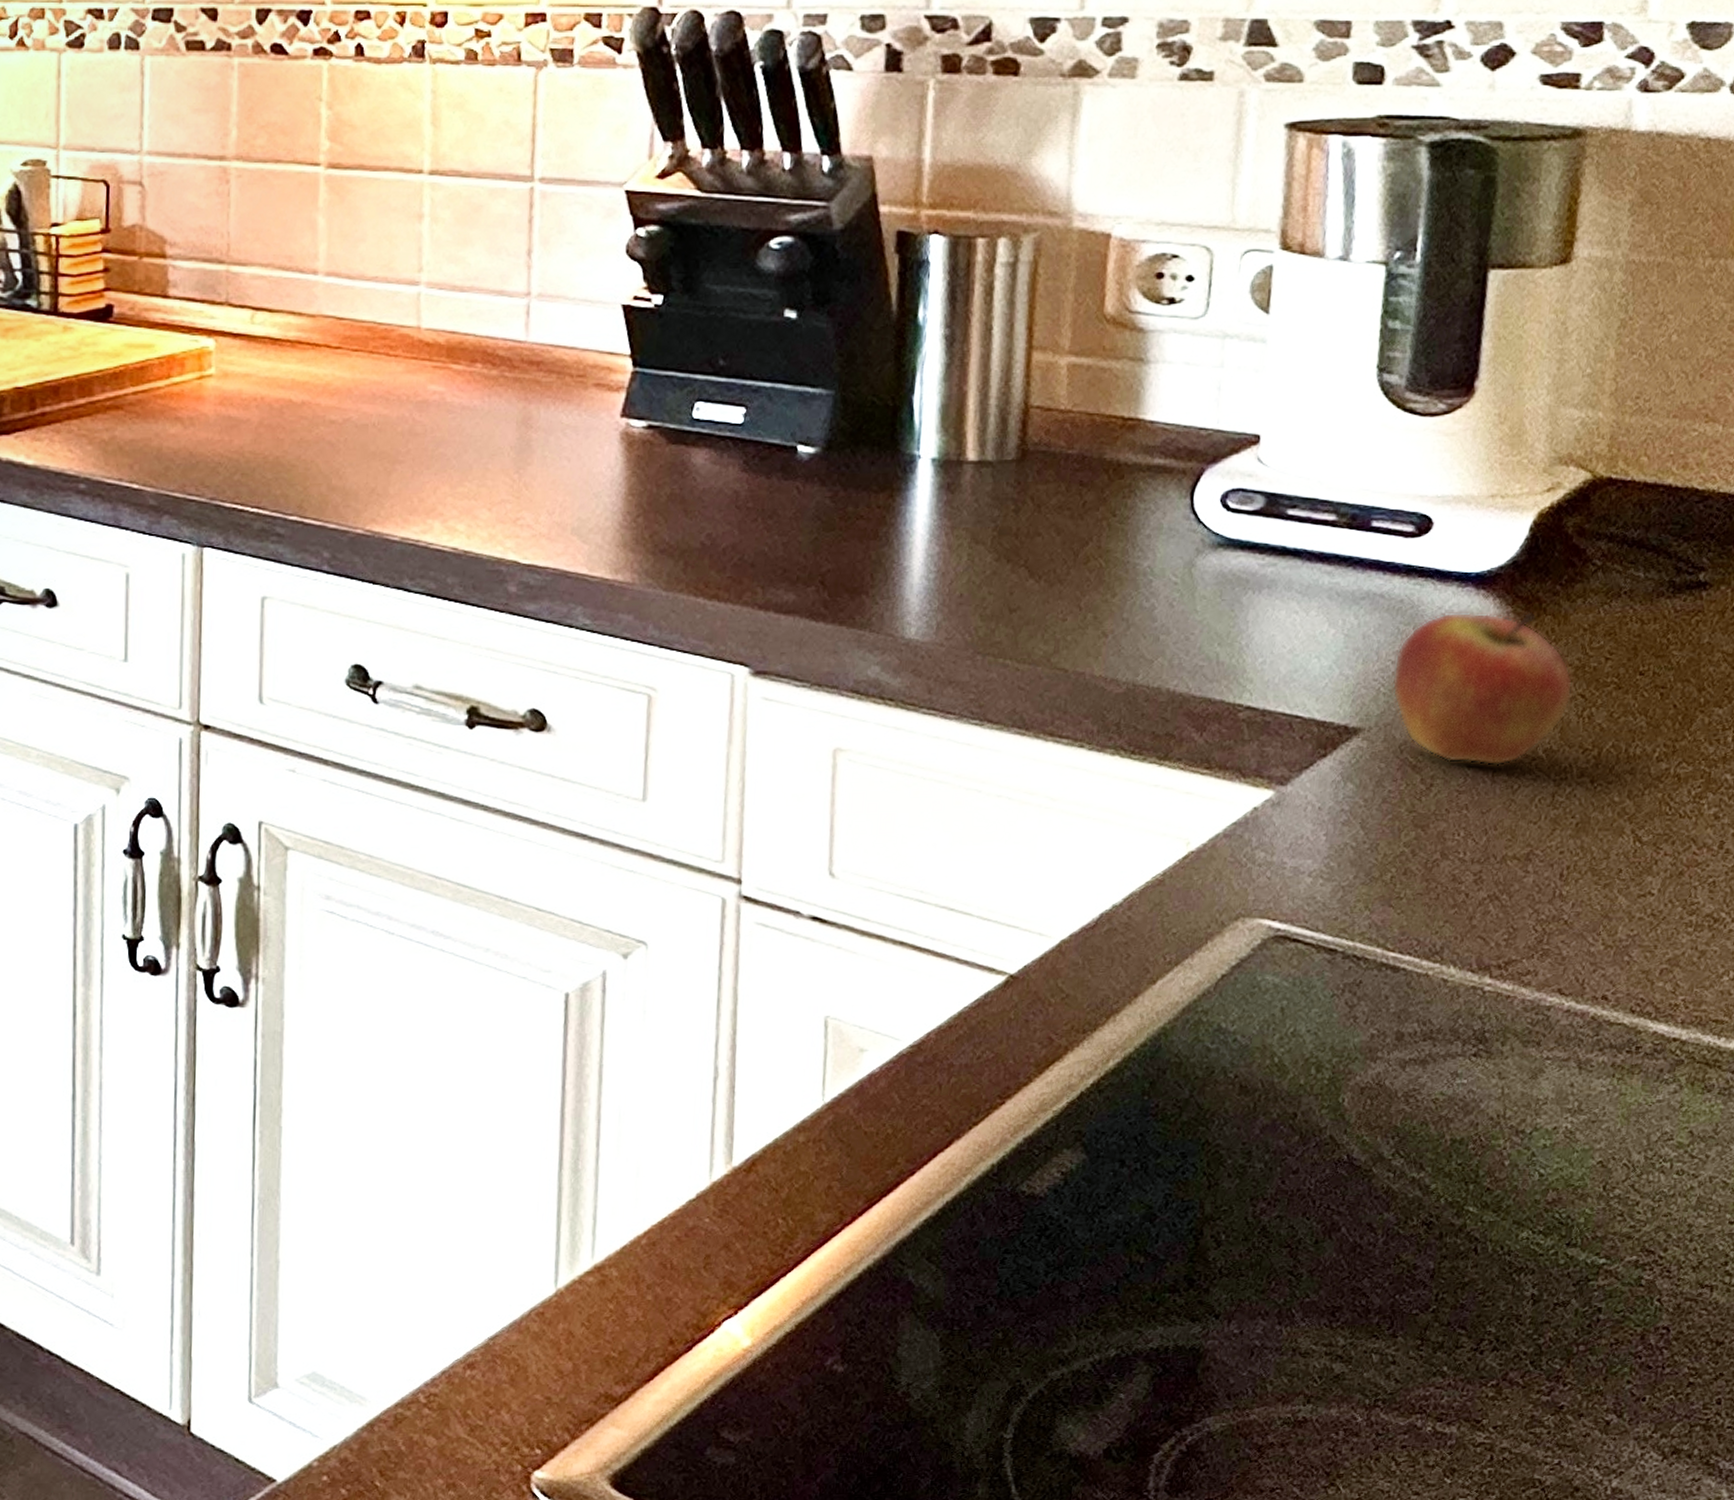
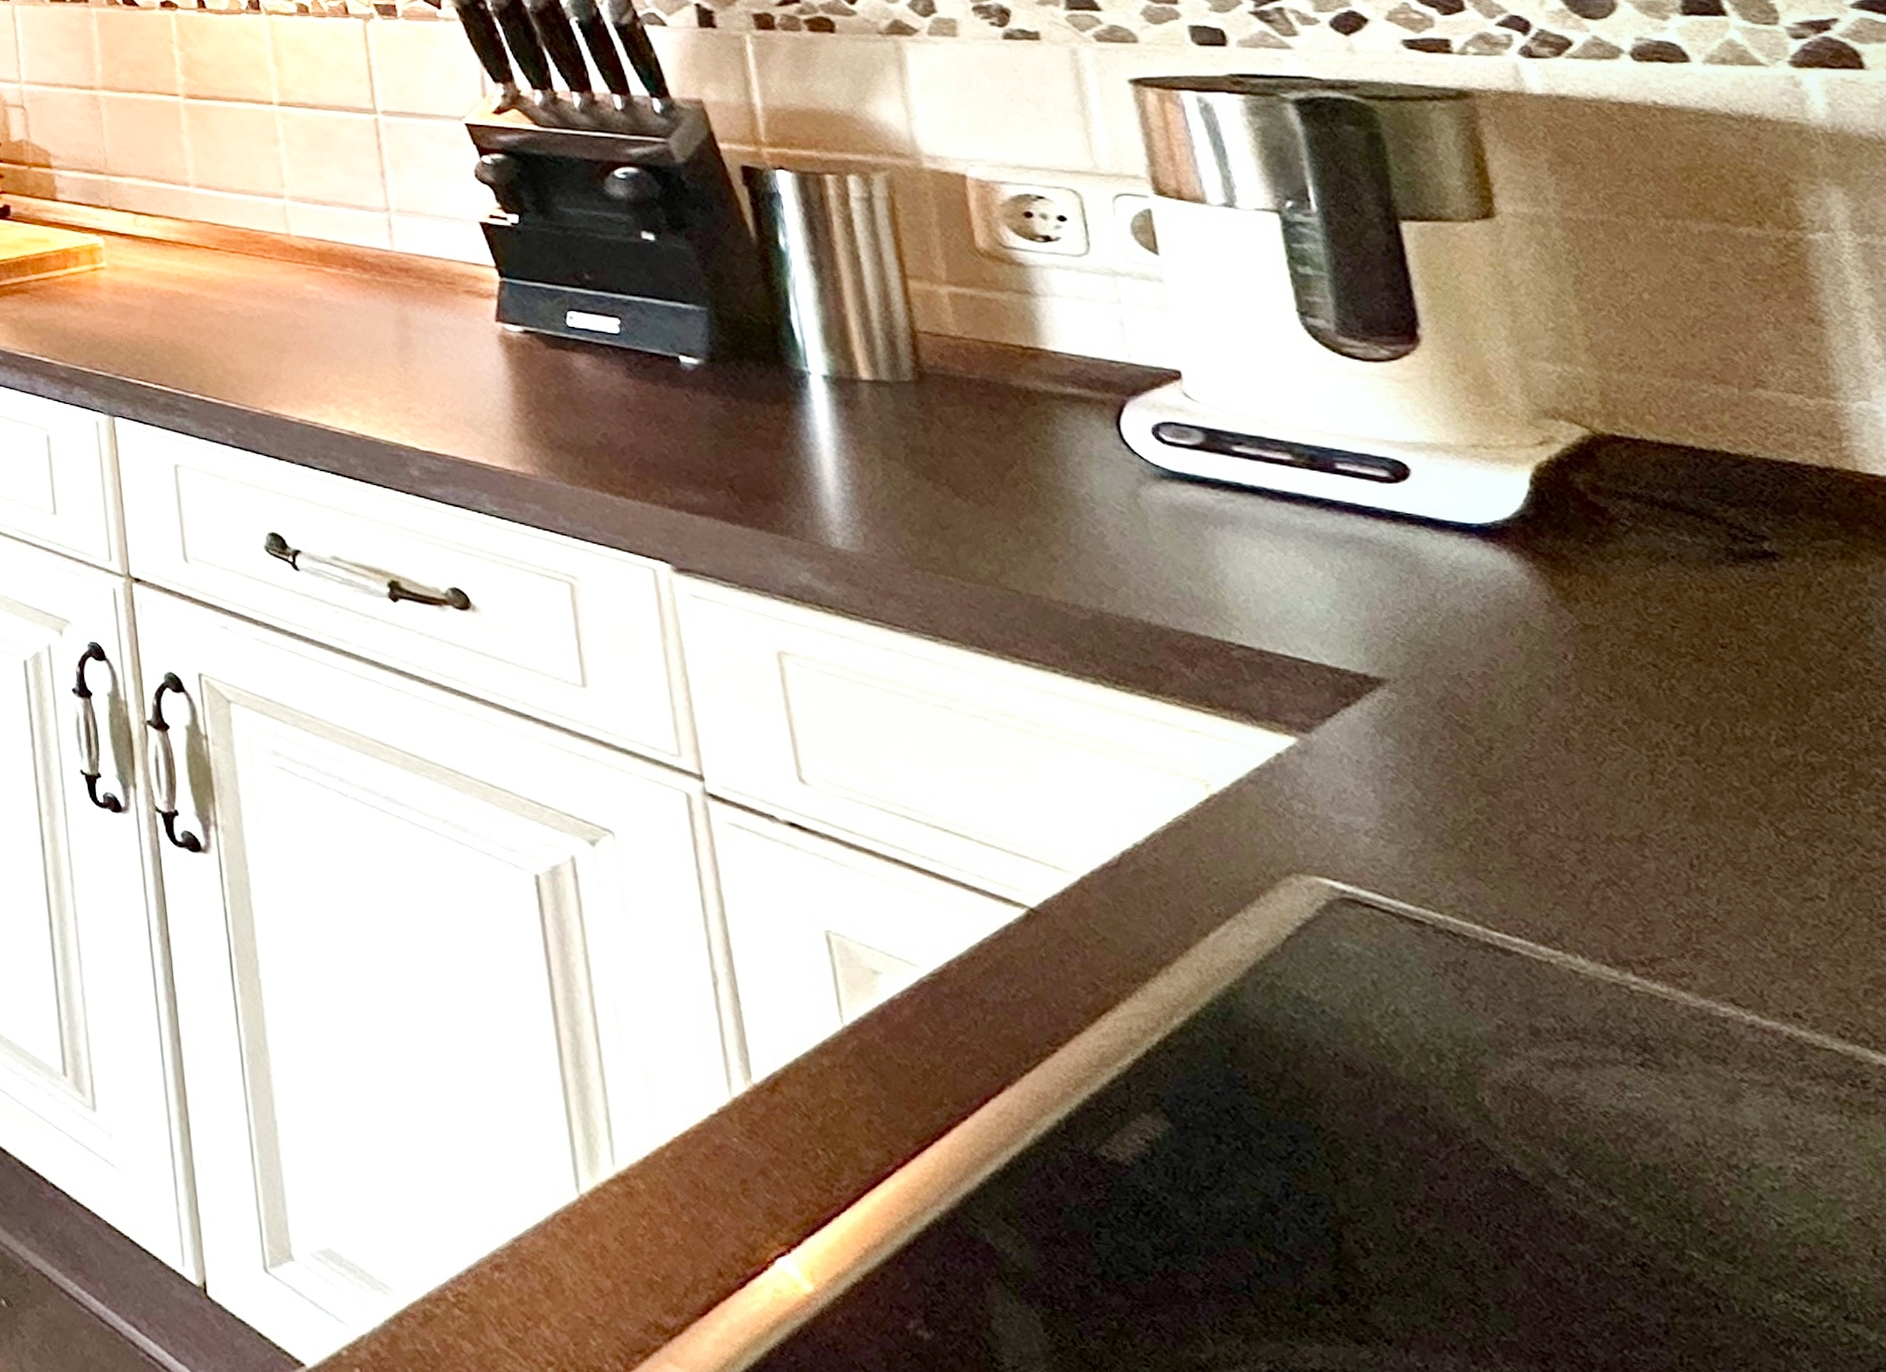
fruit: present [1391,610,1574,766] -> none [1404,563,1643,734]

